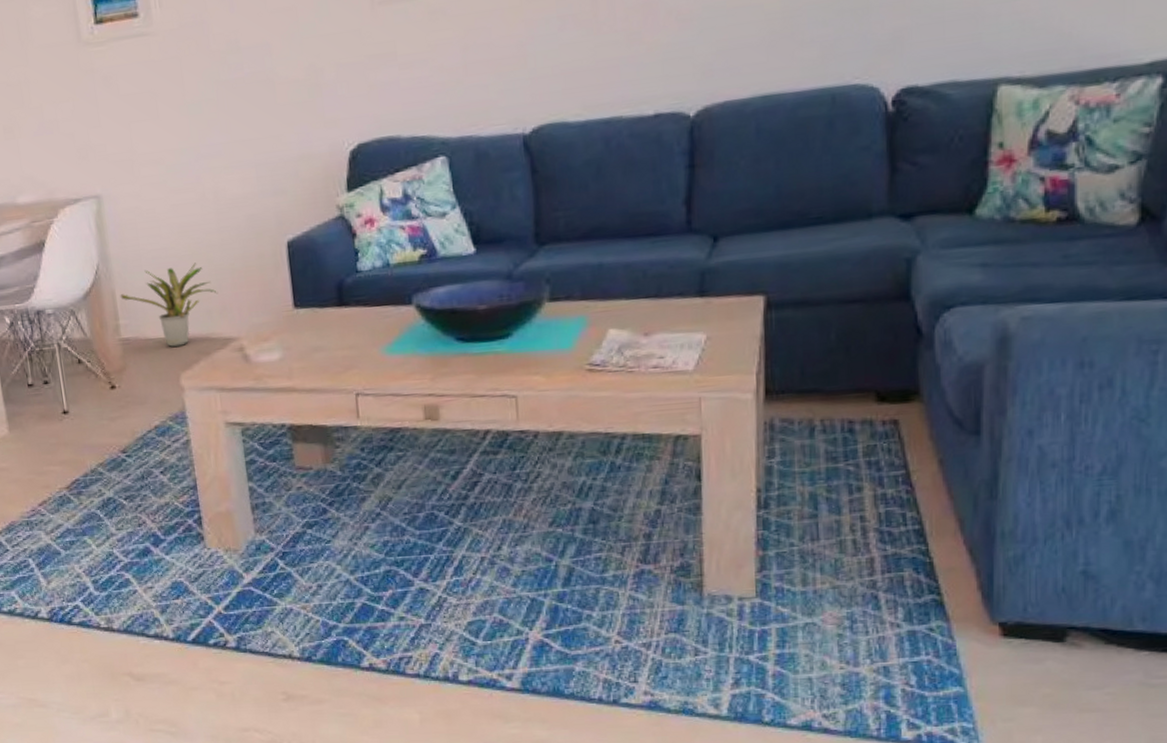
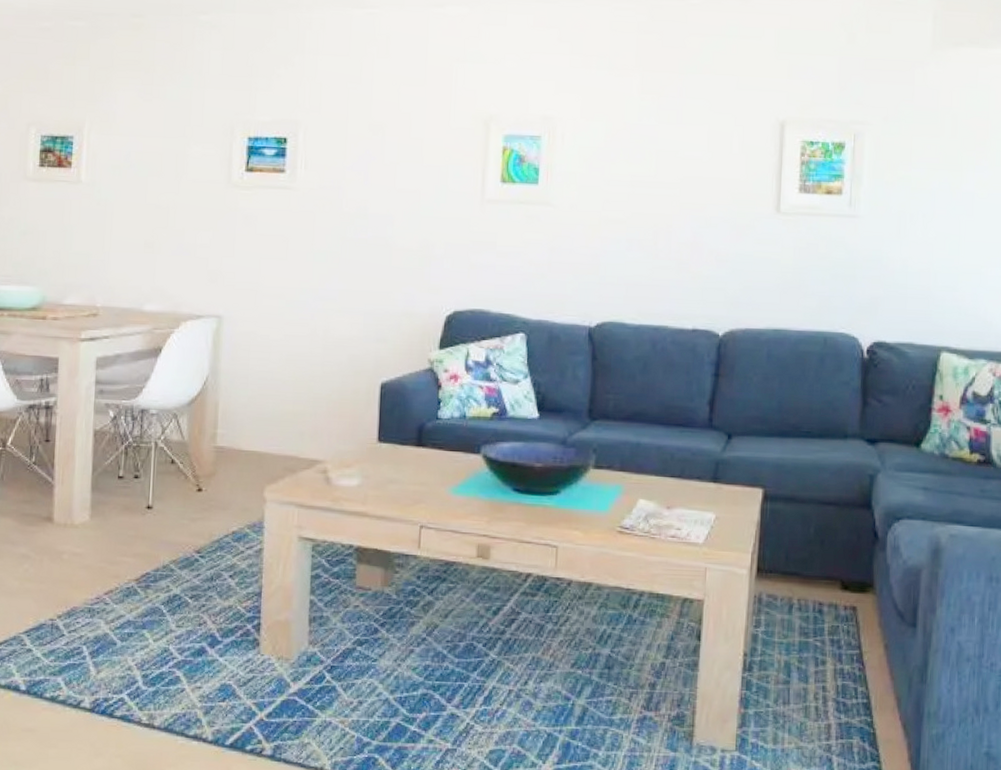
potted plant: present [120,263,219,347] -> none [222,387,313,461]

